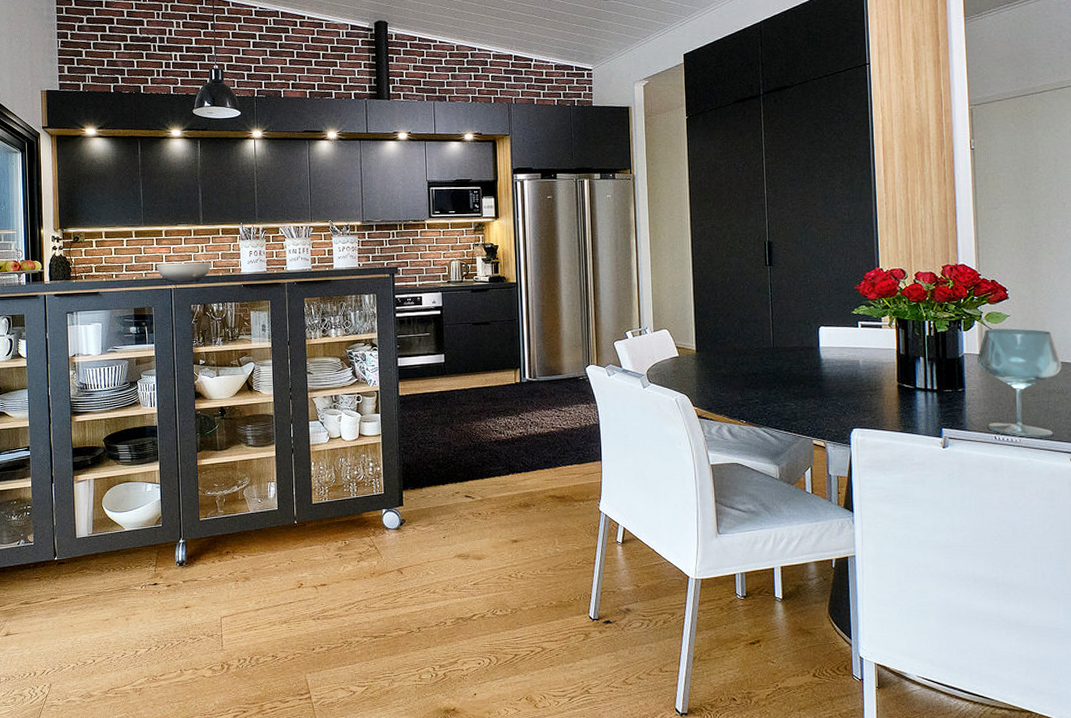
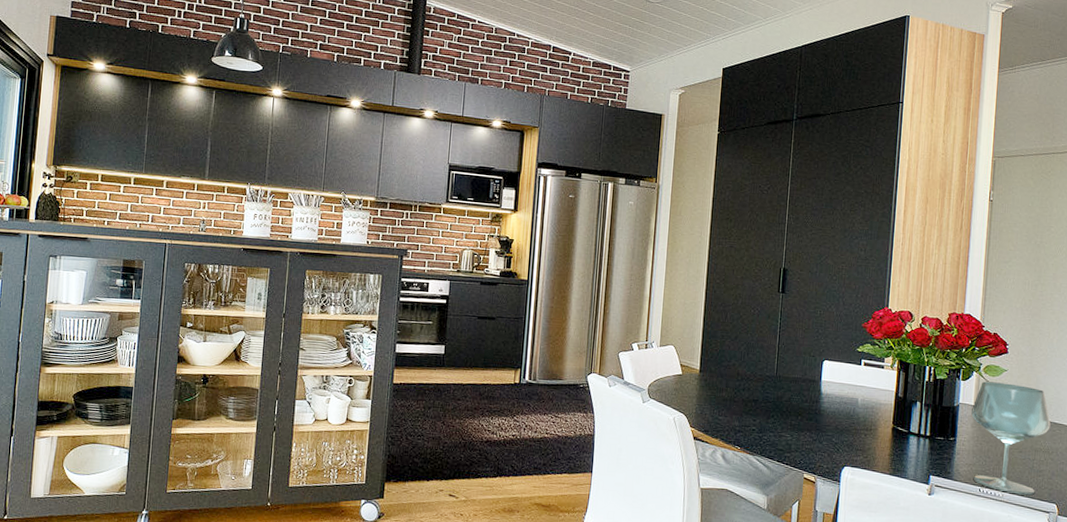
bowl: present [156,262,212,284] -> none [152,216,212,240]

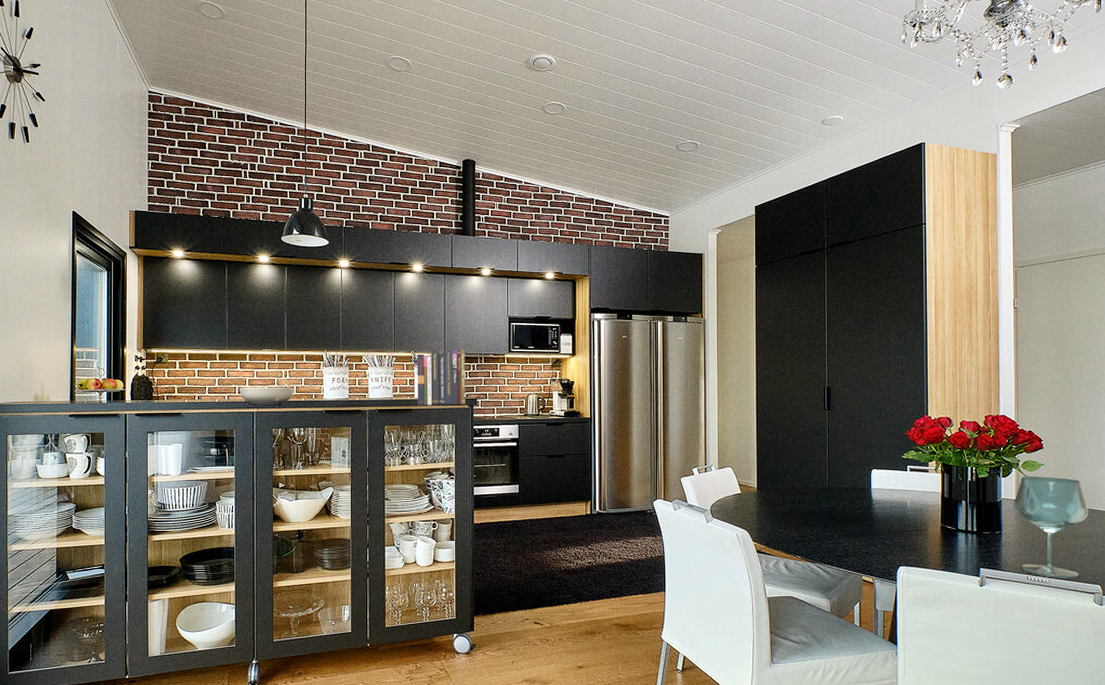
bowl: none [152,216,212,240] -> present [239,387,295,407]
books: none [344,191,400,255] -> present [417,348,465,406]

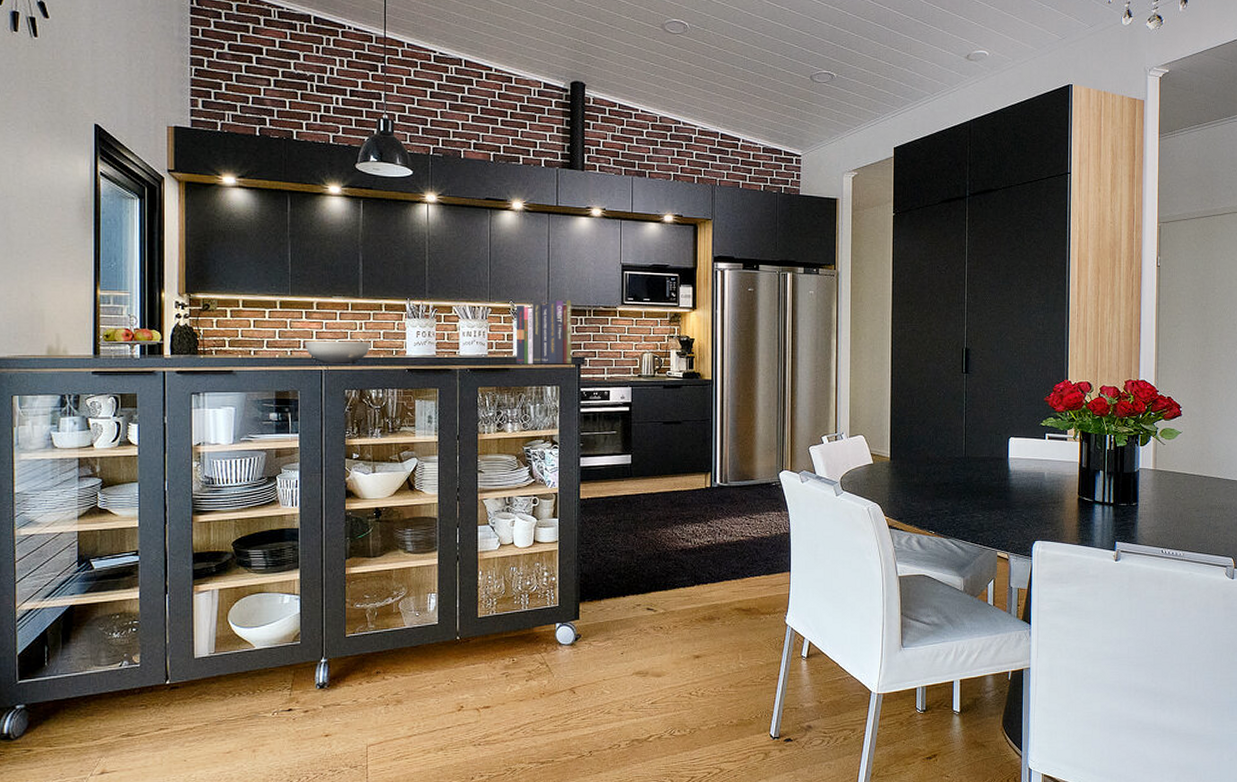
wine glass: present [1014,476,1089,579] -> none [1151,445,1224,552]

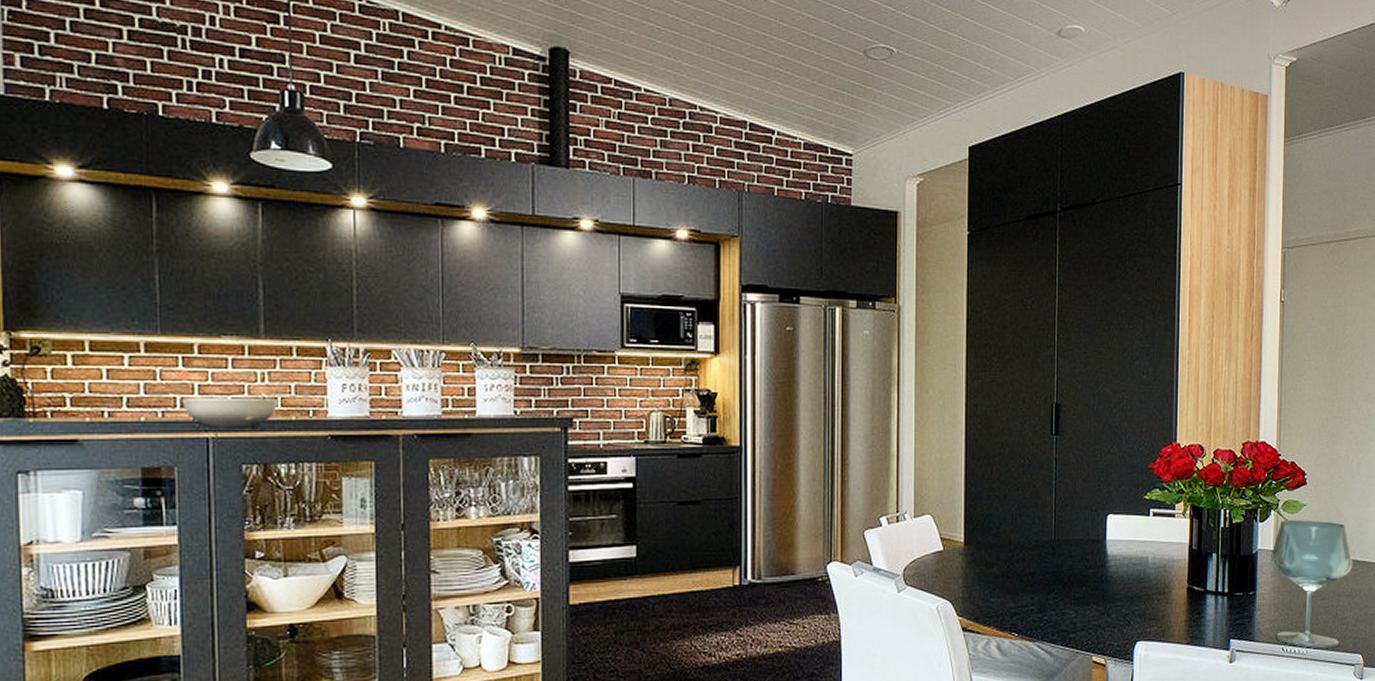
books: present [516,299,572,365] -> none [479,340,556,428]
wine glass: none [1151,445,1224,552] -> present [1271,520,1353,649]

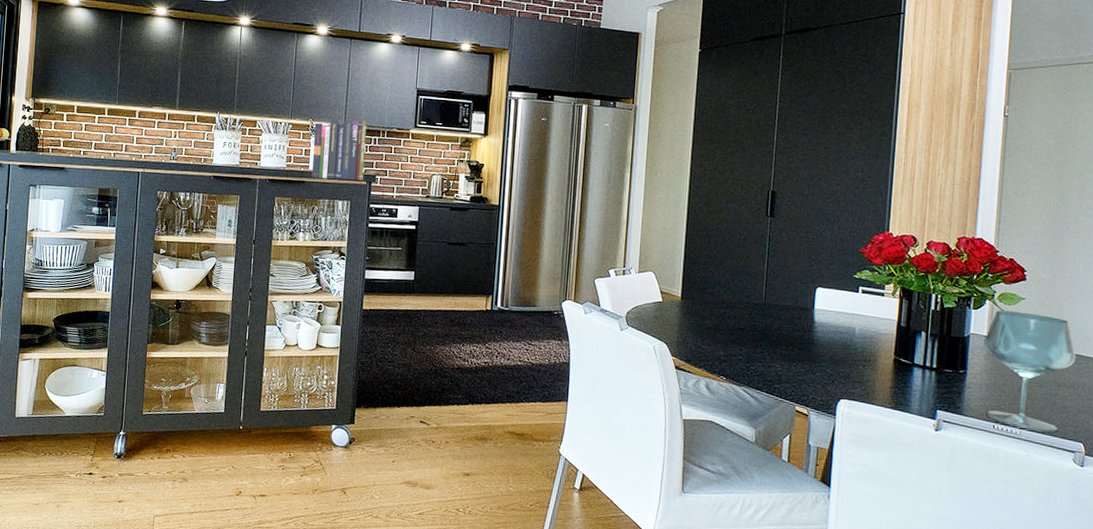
bowl: present [181,397,279,430] -> none [125,146,183,169]
books: none [479,340,556,428] -> present [312,118,367,182]

